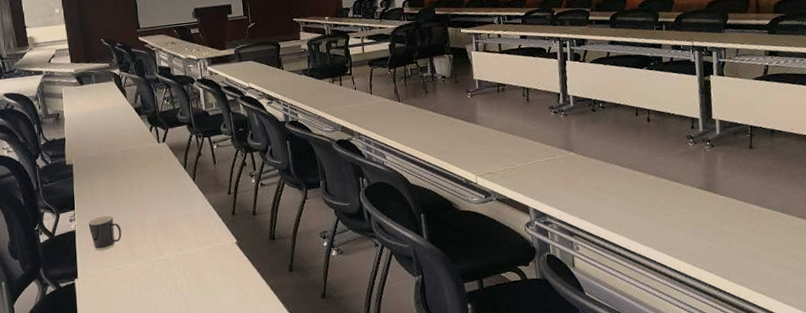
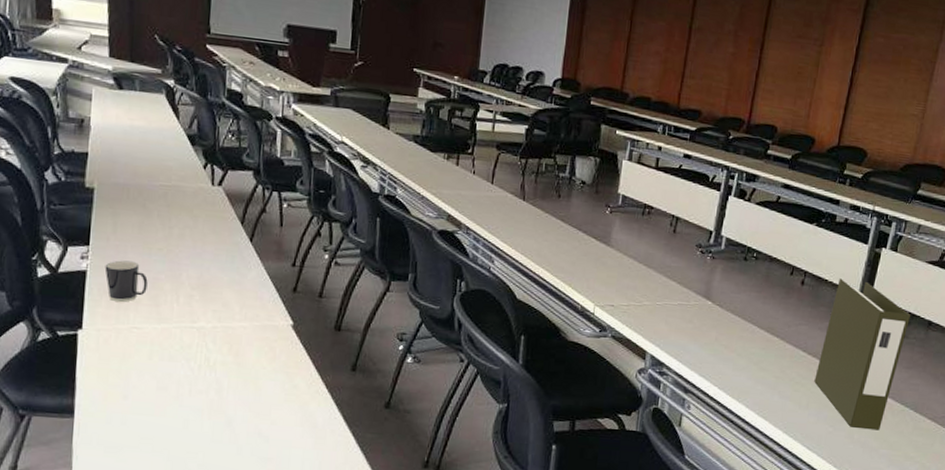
binder: none [679,107,755,239] -> present [814,278,911,431]

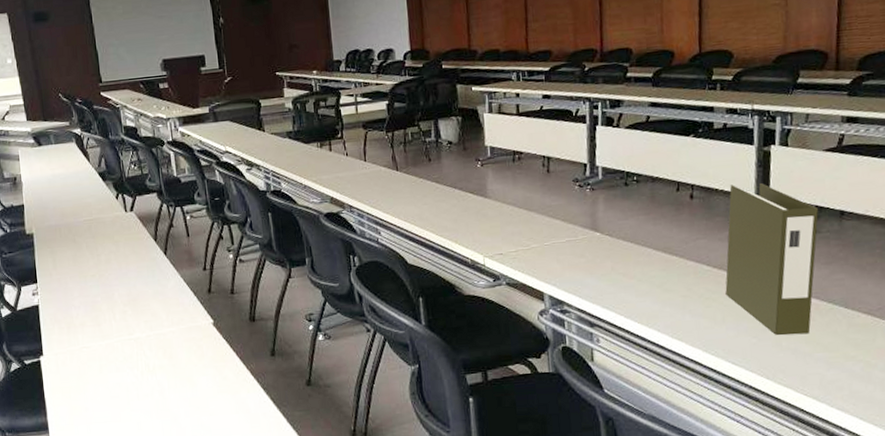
mug: present [104,260,148,302] -> none [52,290,89,327]

